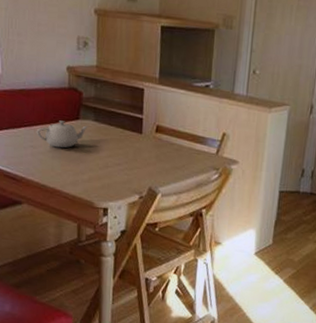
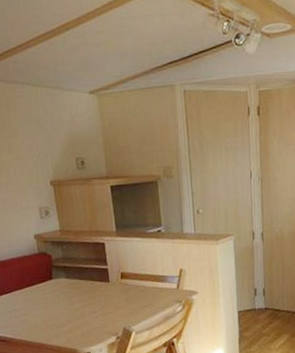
teapot: present [36,120,89,148] -> none [16,282,62,307]

